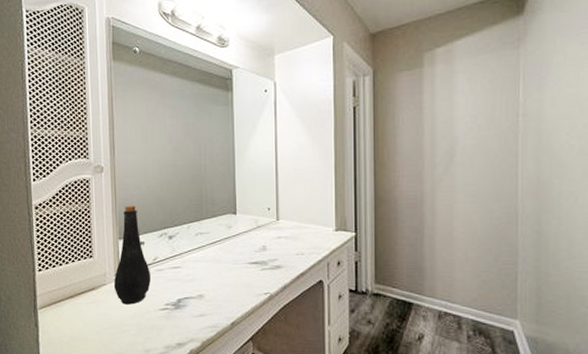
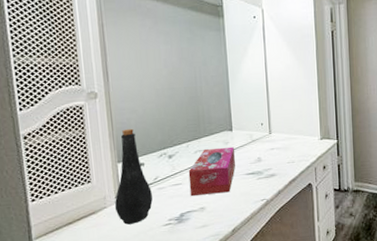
tissue box: none [188,231,238,282] -> present [188,146,235,196]

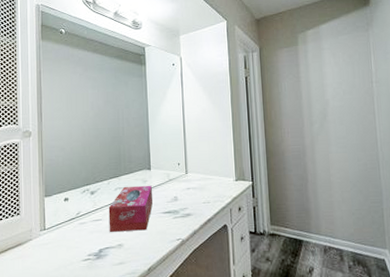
bottle: present [114,128,153,225] -> none [39,165,74,258]

